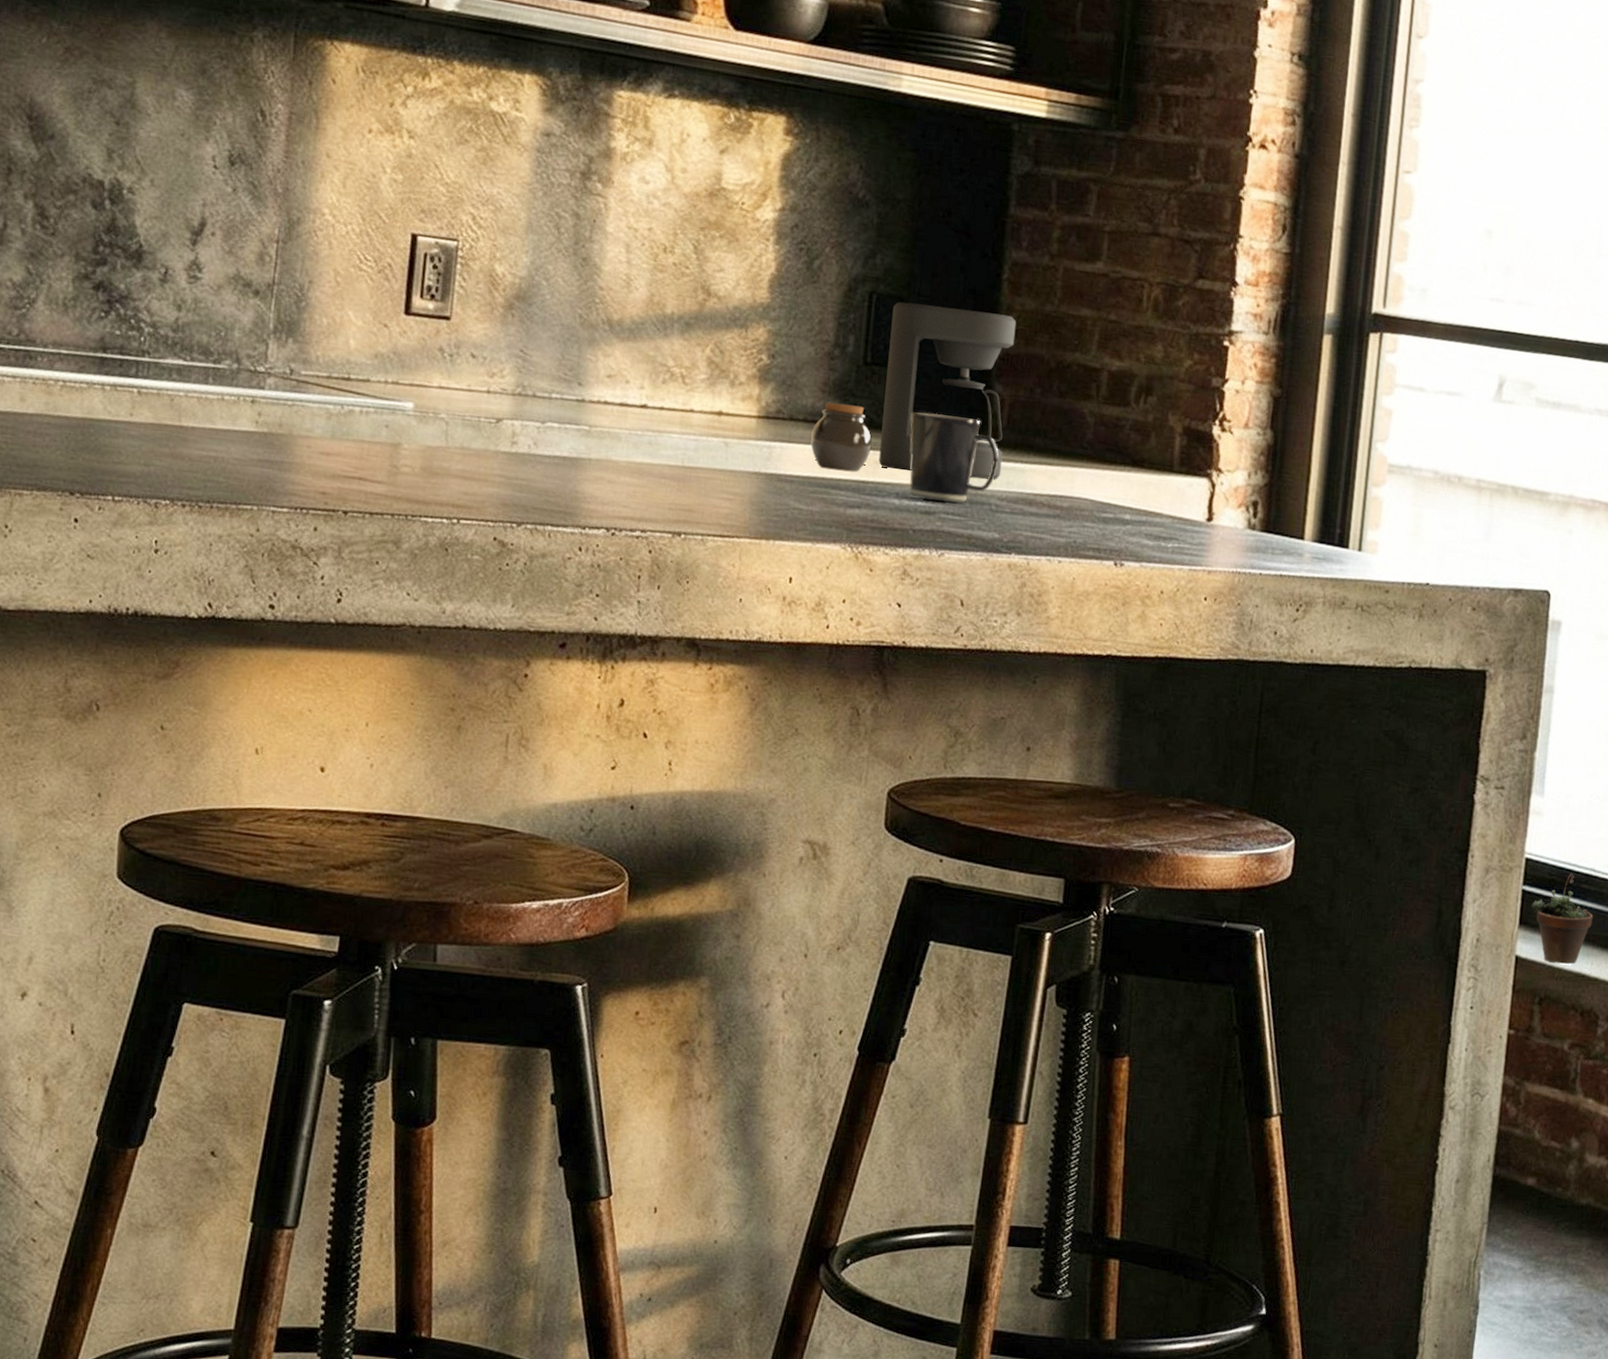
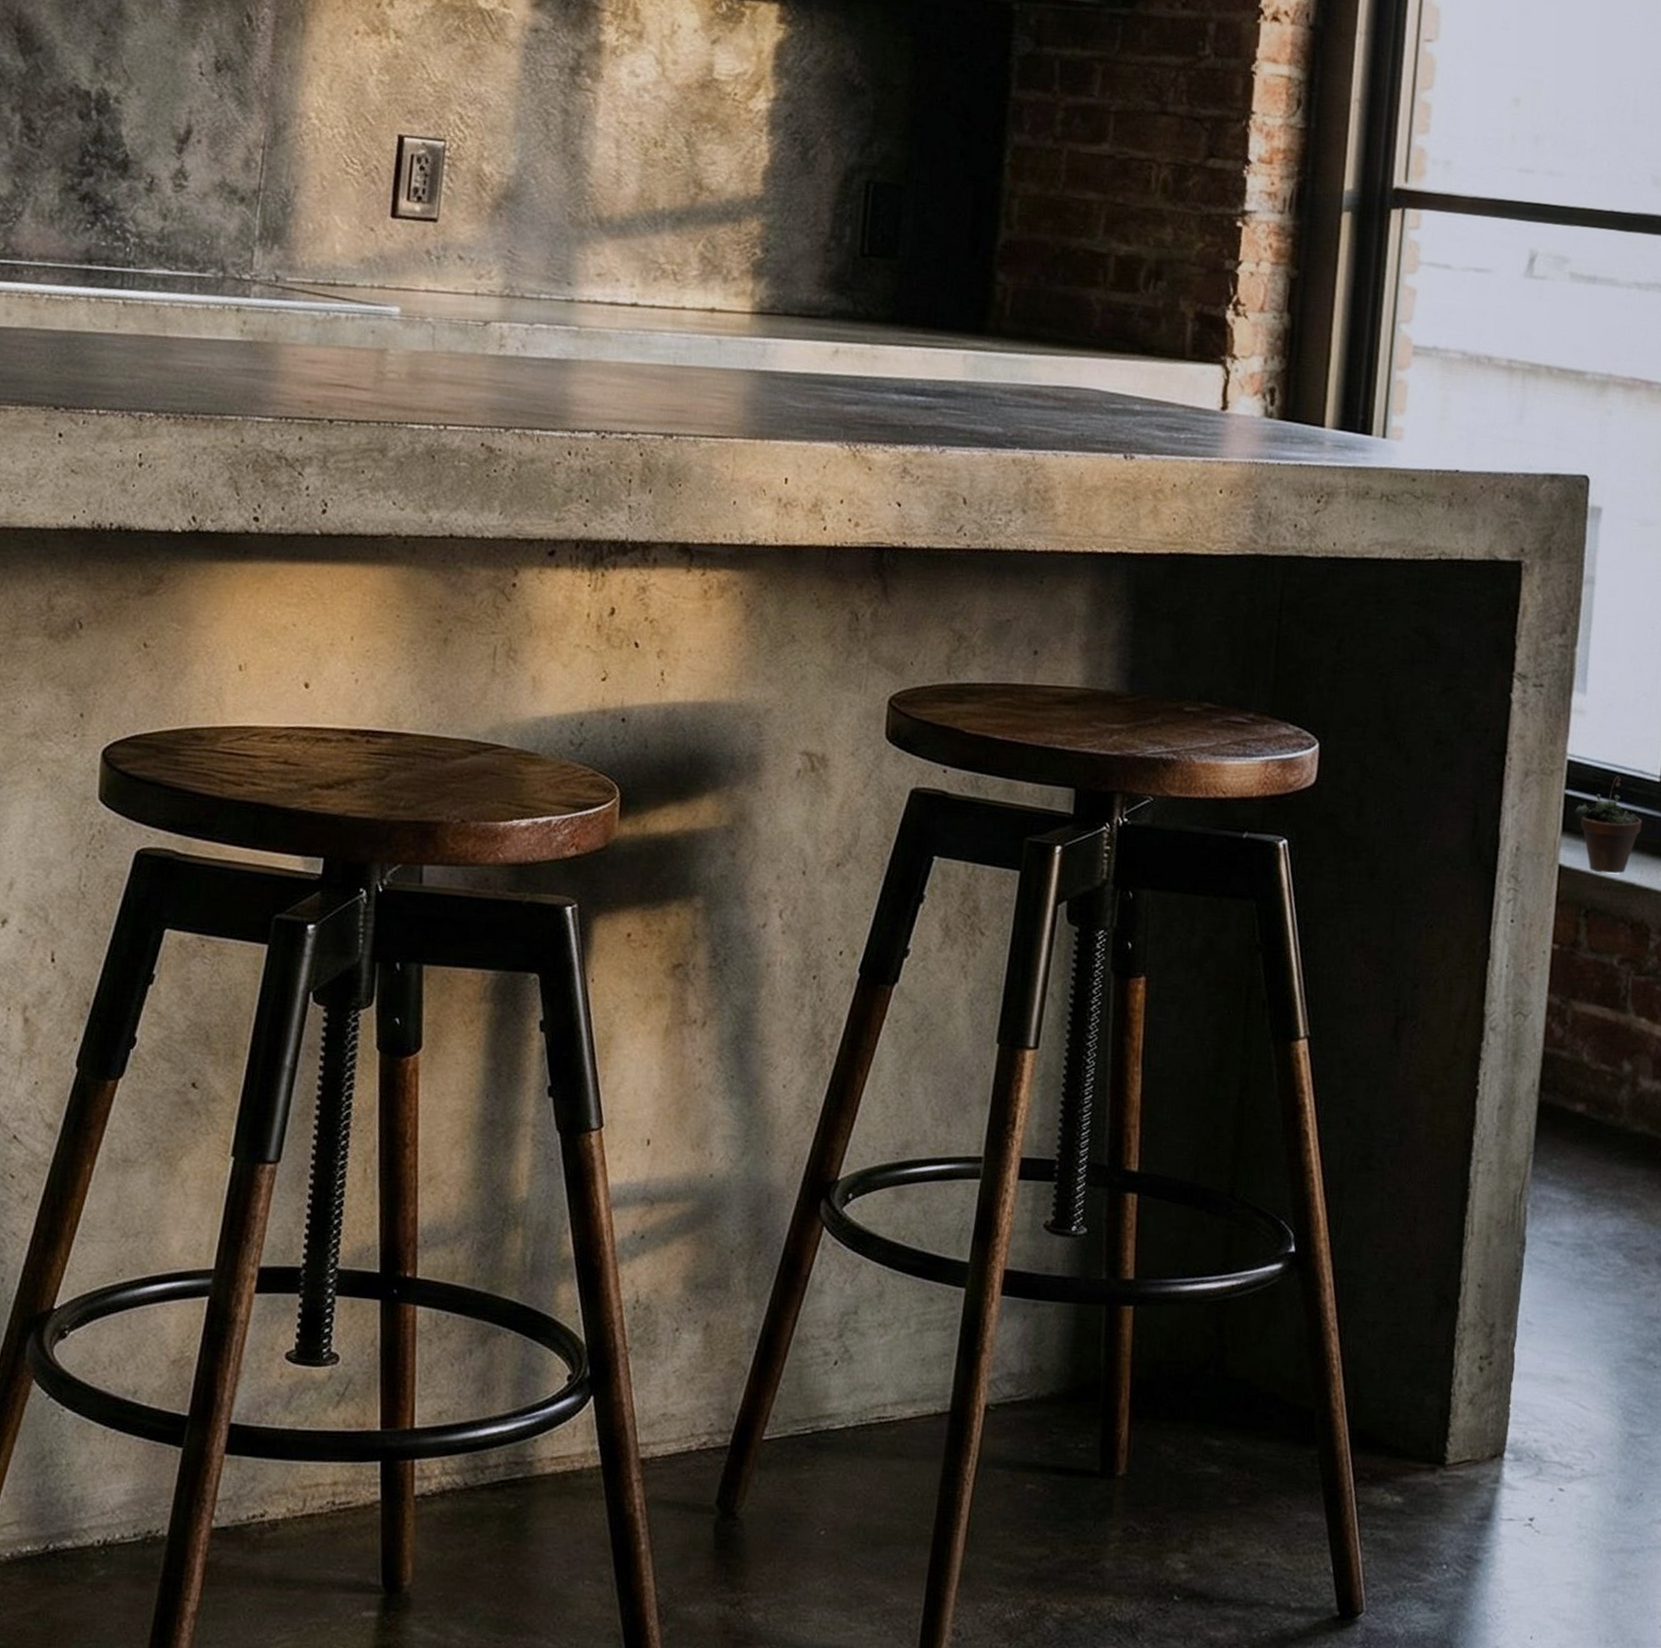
jar: present [811,402,872,473] -> none [806,296,870,368]
coffee maker: present [878,302,1017,480] -> none [877,190,1019,373]
mug: present [909,412,999,503] -> none [908,303,1002,397]

